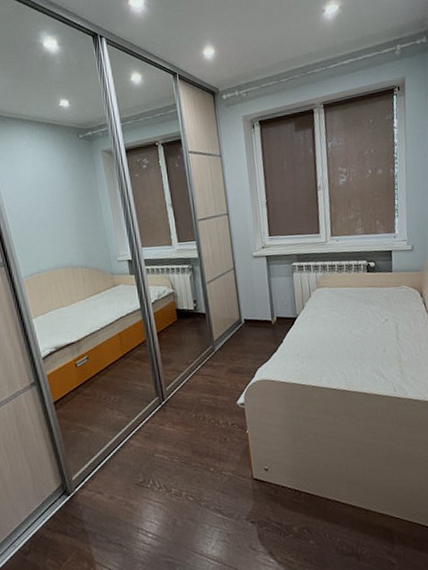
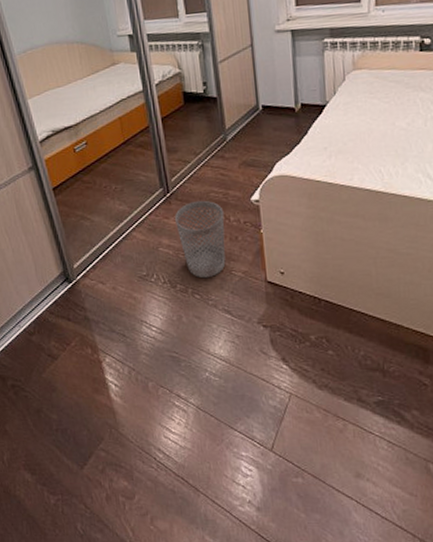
wastebasket: none [169,406,216,480] -> present [175,200,226,278]

